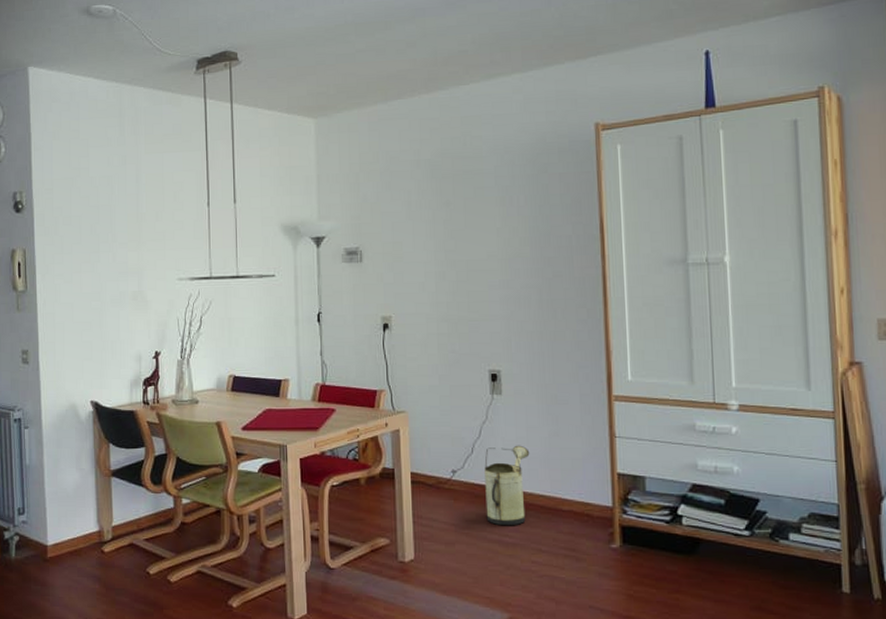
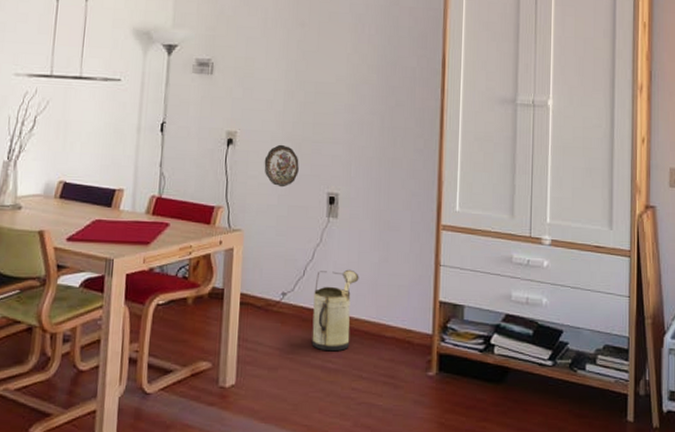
decorative plate: none [421,325,457,368] -> present [264,144,299,188]

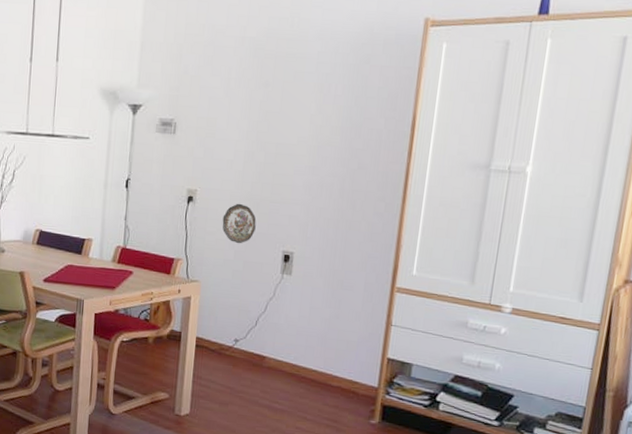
watering can: present [311,269,359,352] -> none [260,322,310,395]

